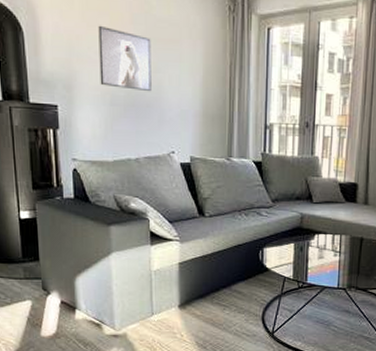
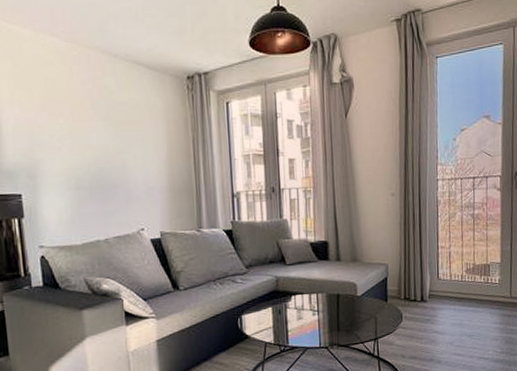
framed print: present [98,25,152,92] -> none [59,113,117,173]

